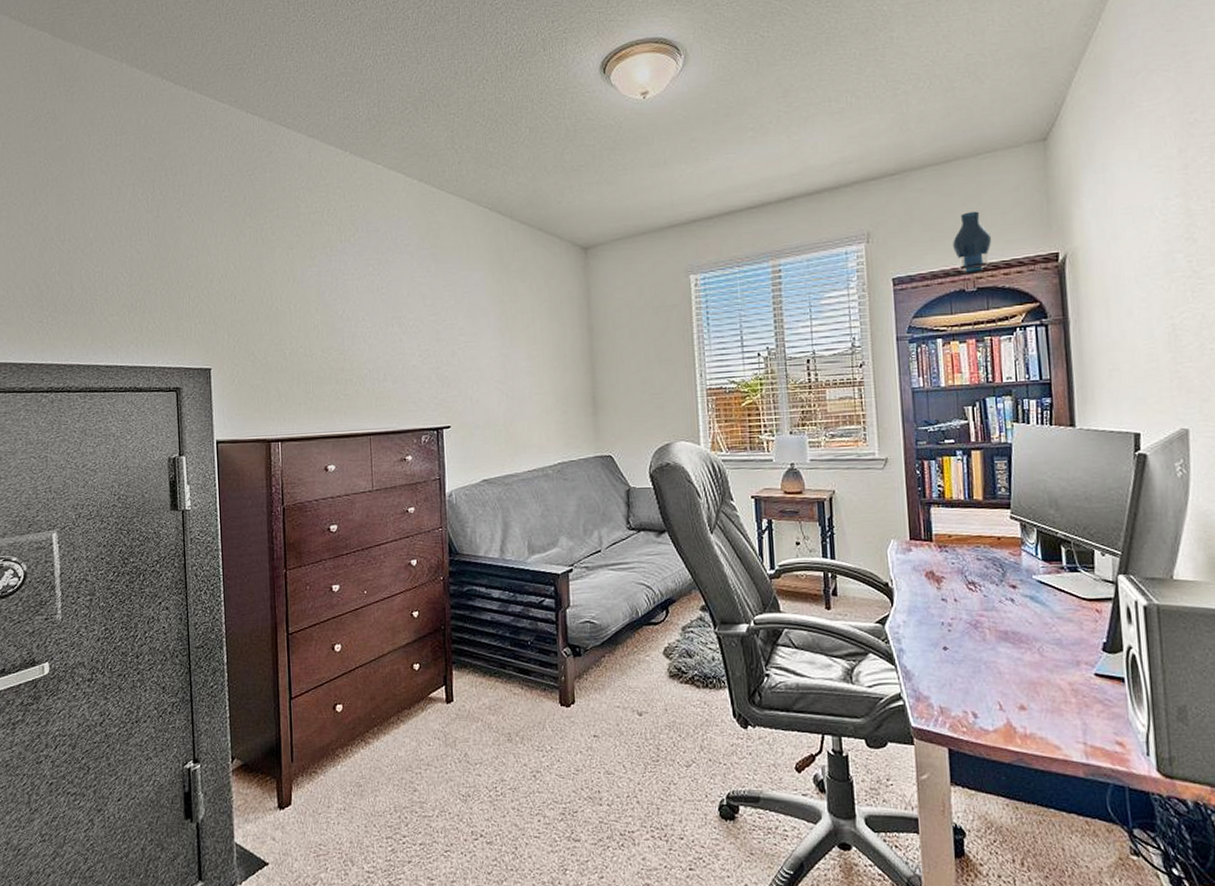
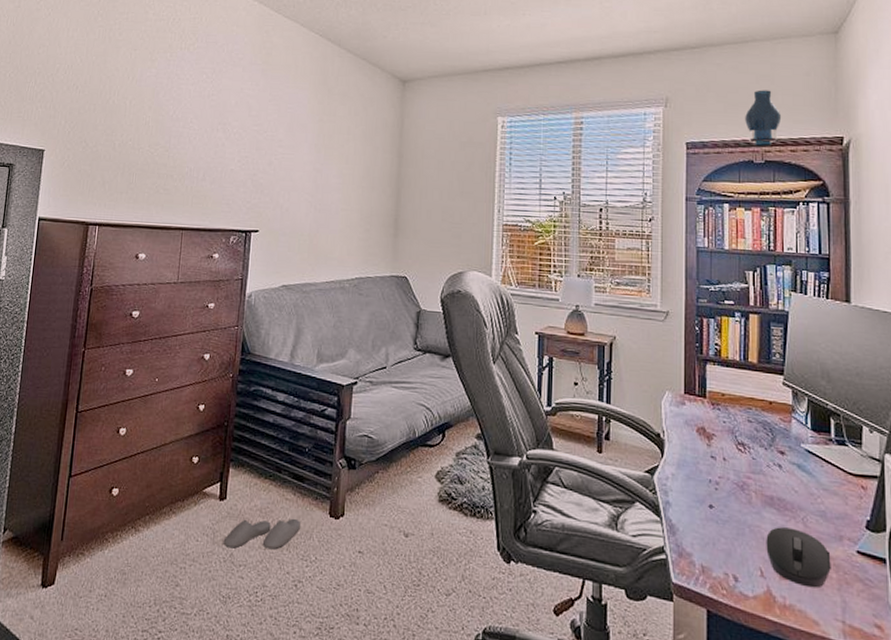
slippers: none [455,711,532,748] -> present [223,518,300,550]
computer mouse: none [1003,659,1070,715] -> present [766,527,831,588]

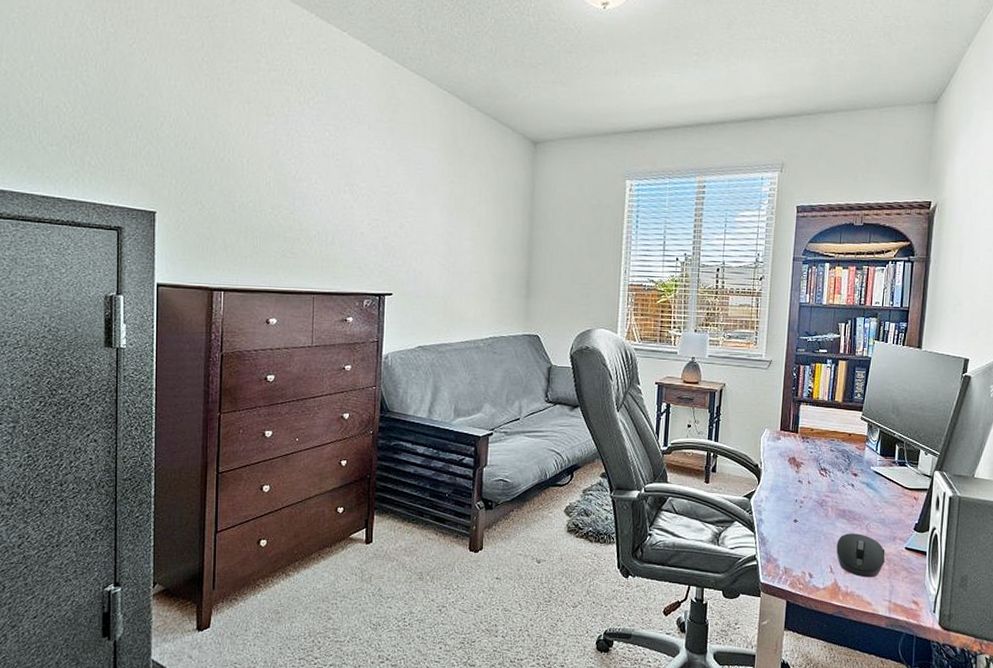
slippers: present [223,518,300,550] -> none [371,554,443,584]
vase: present [745,90,782,147] -> none [849,156,882,211]

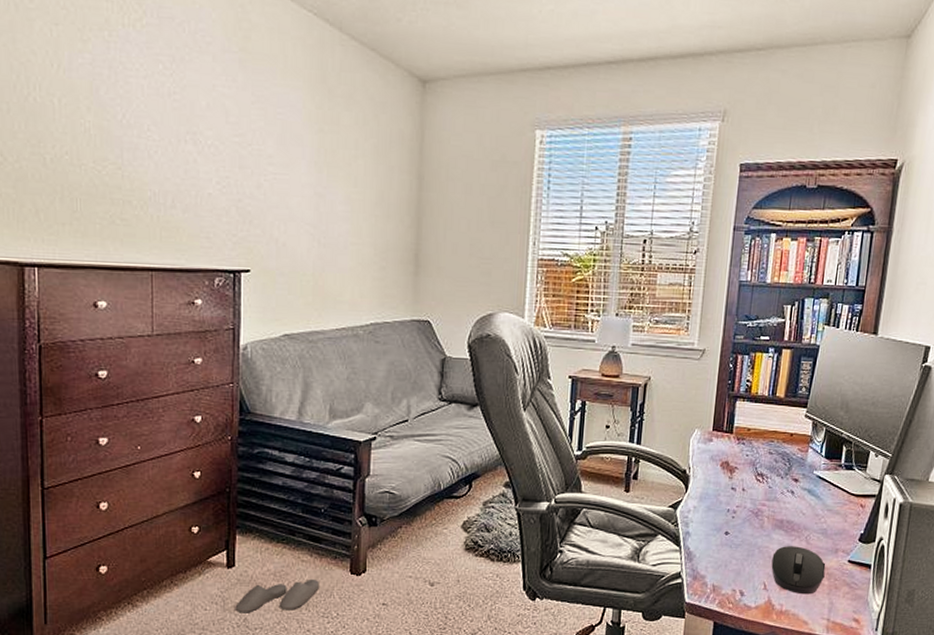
slippers: none [371,554,443,584] -> present [235,579,319,613]

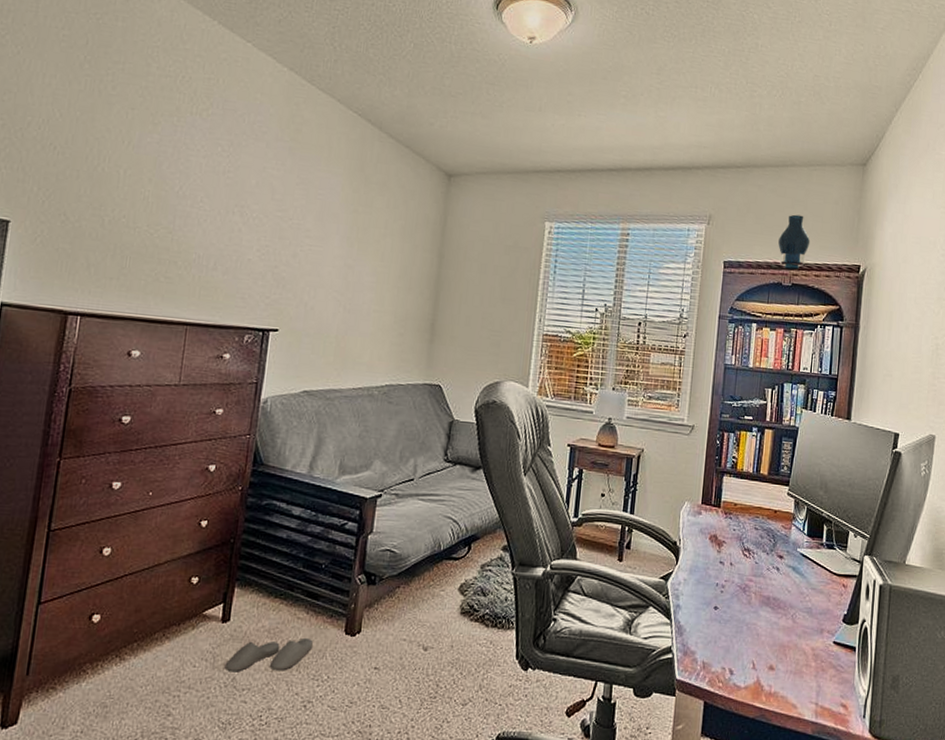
computer mouse: present [771,546,826,595] -> none [759,624,812,676]
vase: none [803,103,841,170] -> present [778,214,811,271]

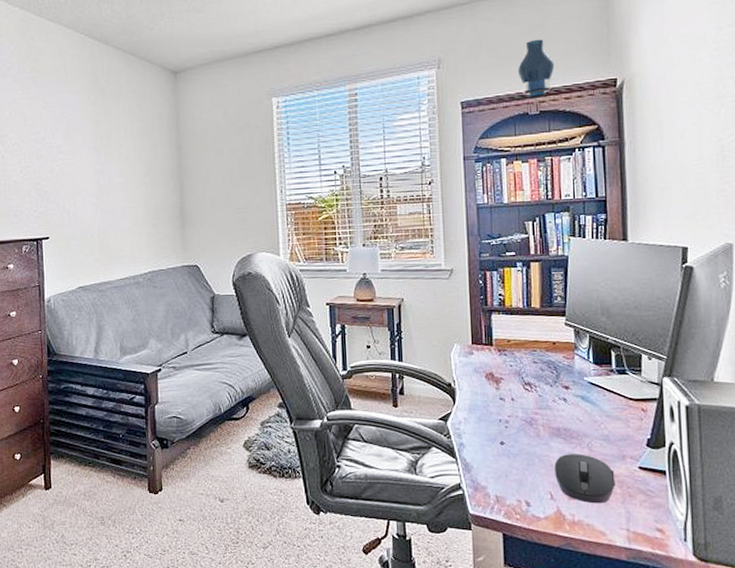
slippers: present [224,637,313,672] -> none [53,497,123,530]
computer mouse: none [759,624,812,676] -> present [554,454,615,504]

